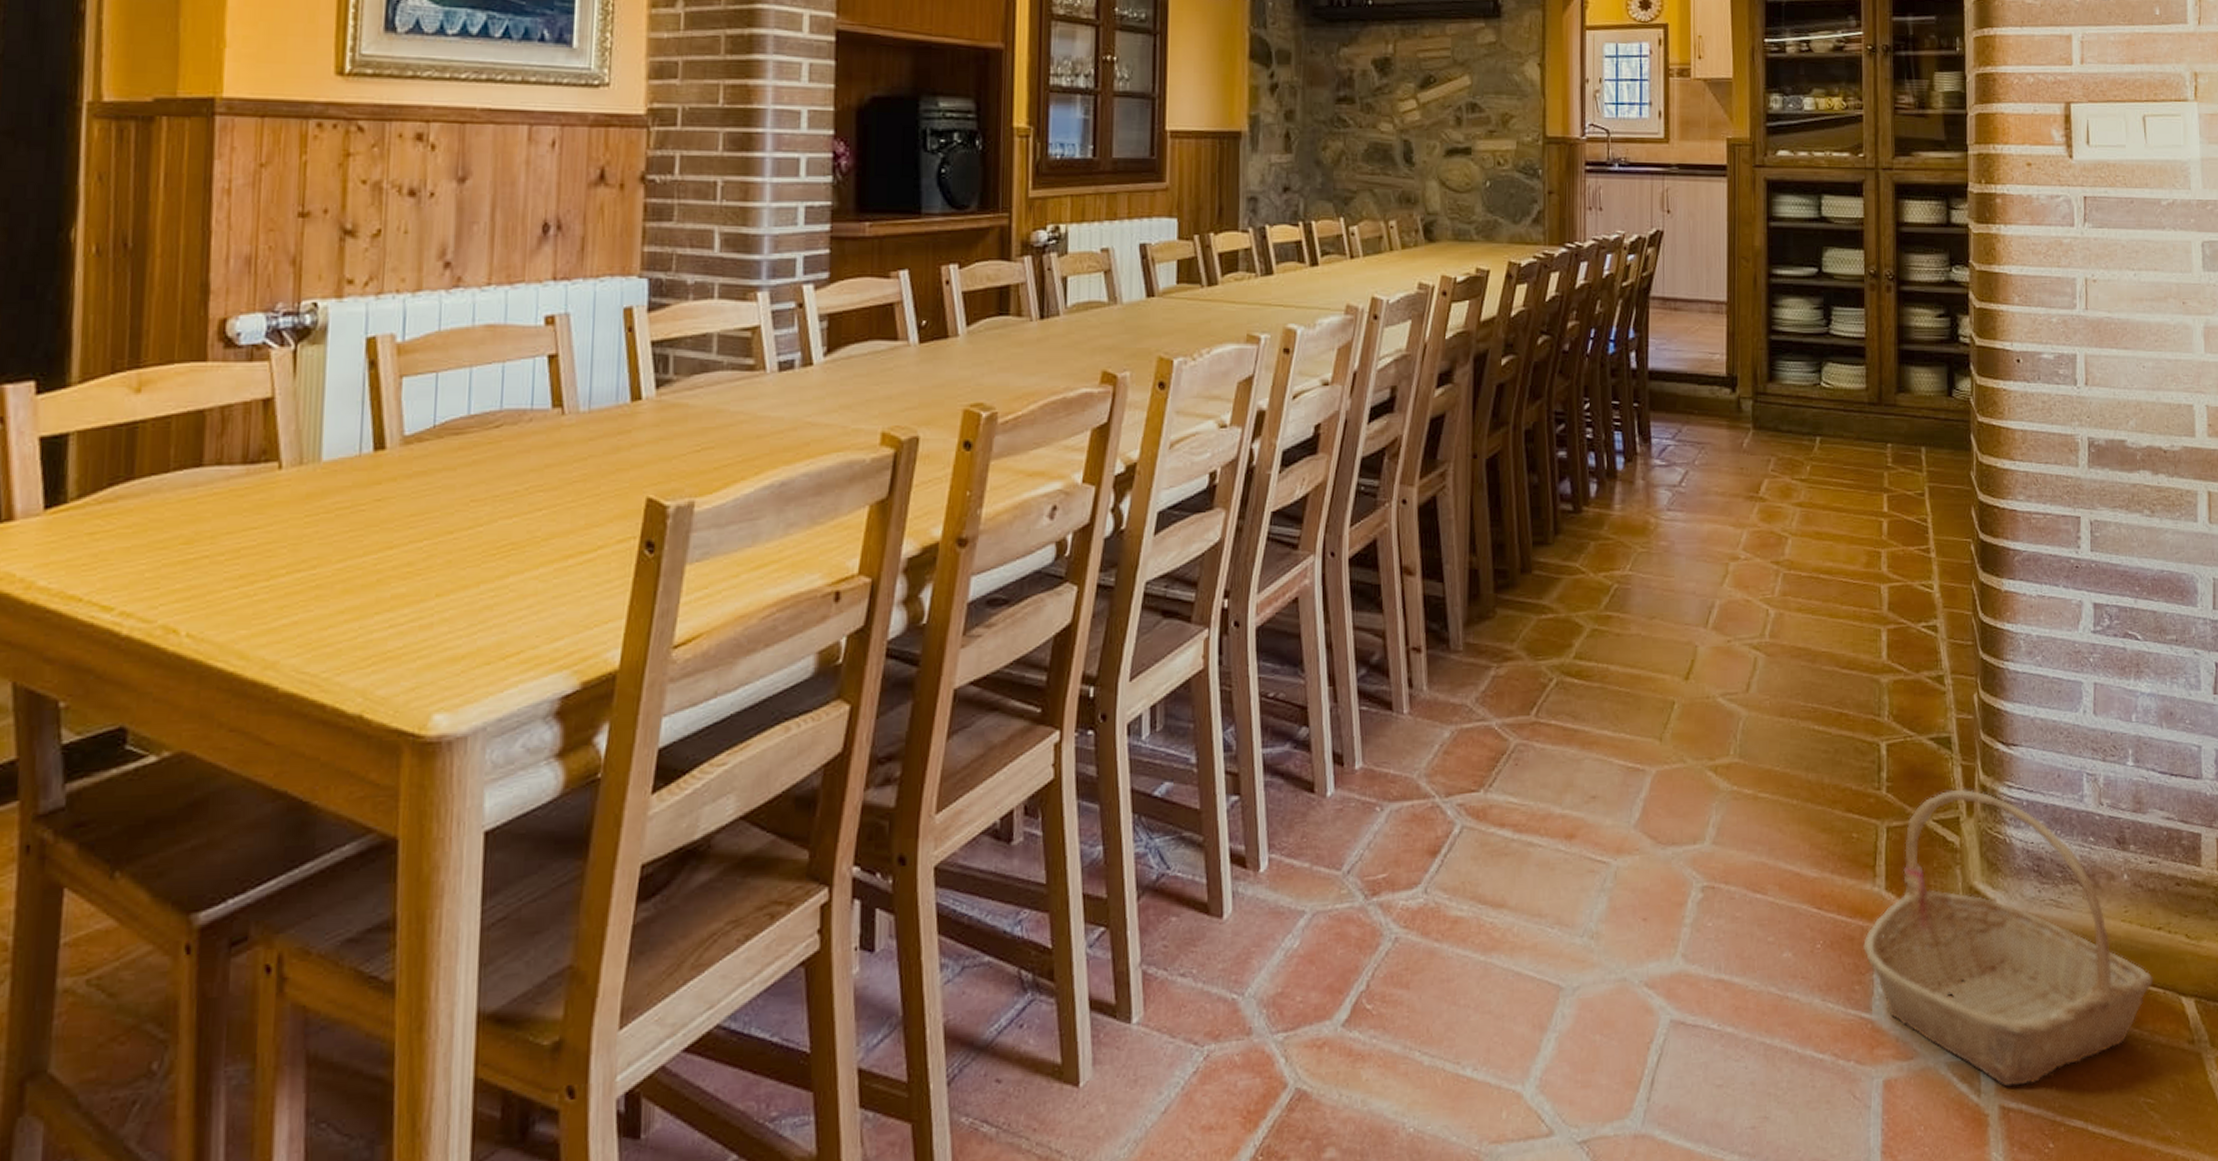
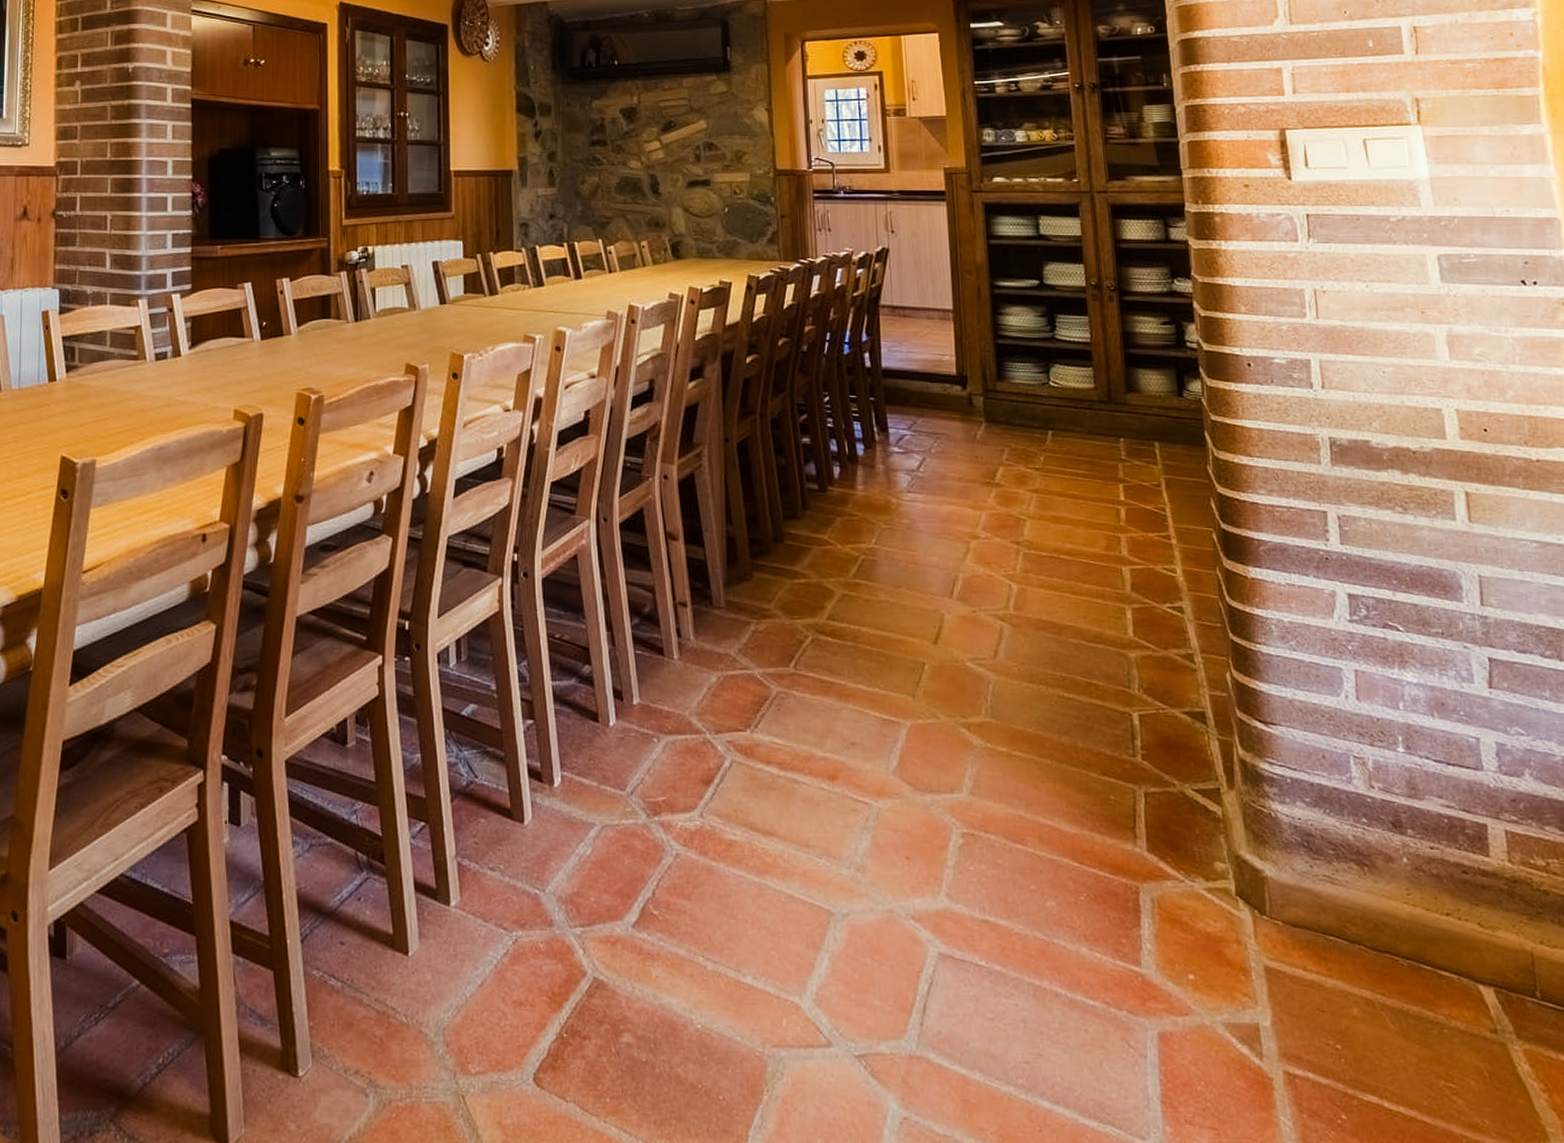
basket: present [1863,788,2152,1087] -> none [1128,762,1444,1054]

